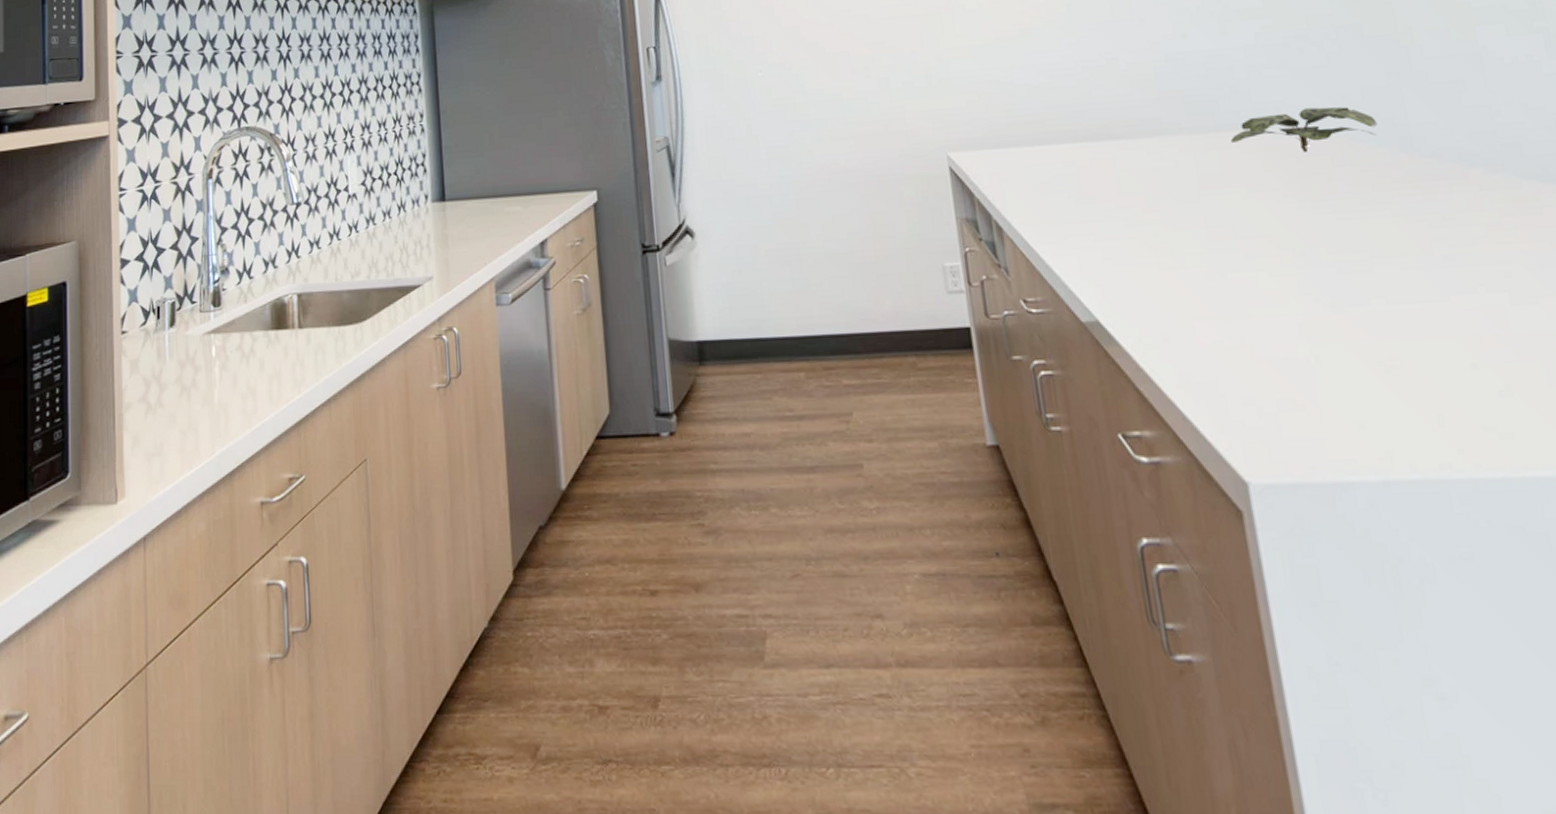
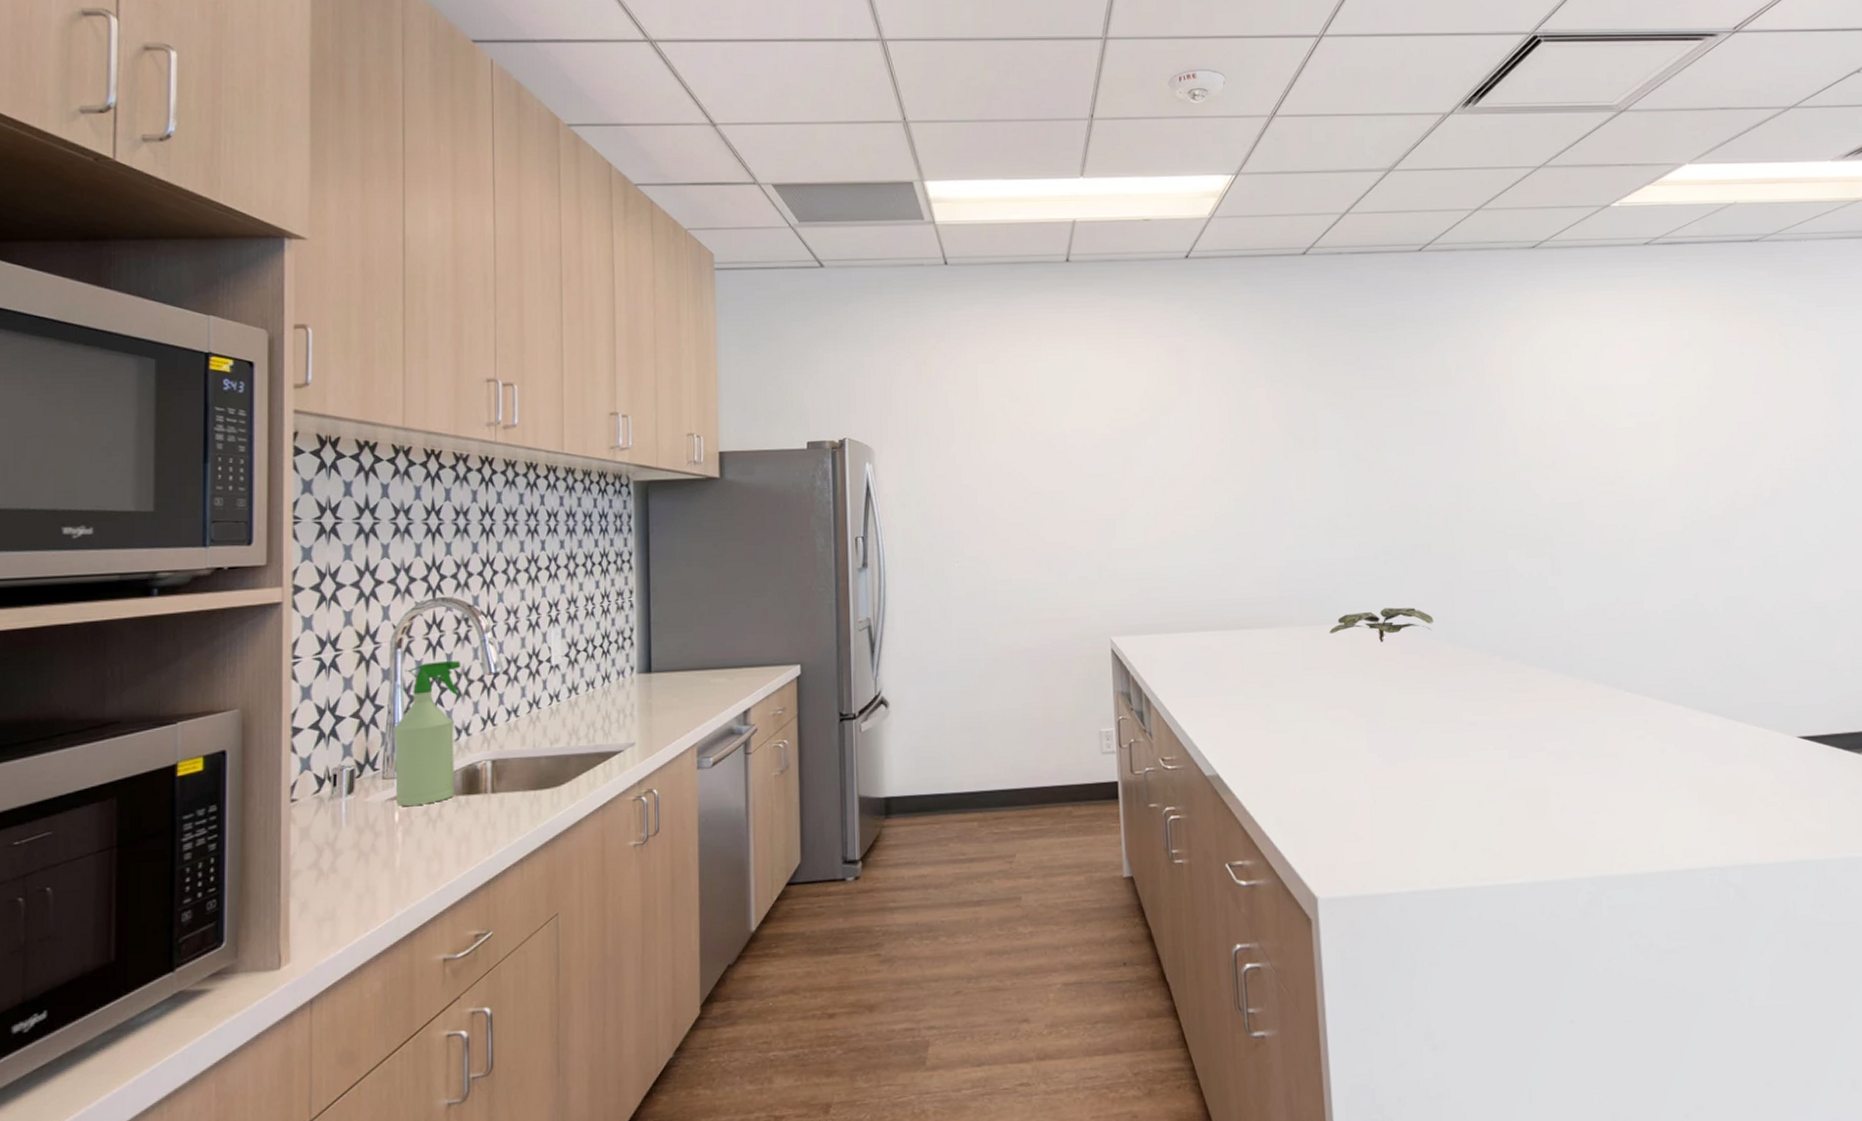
spray bottle: none [207,191,266,340] -> present [392,661,461,806]

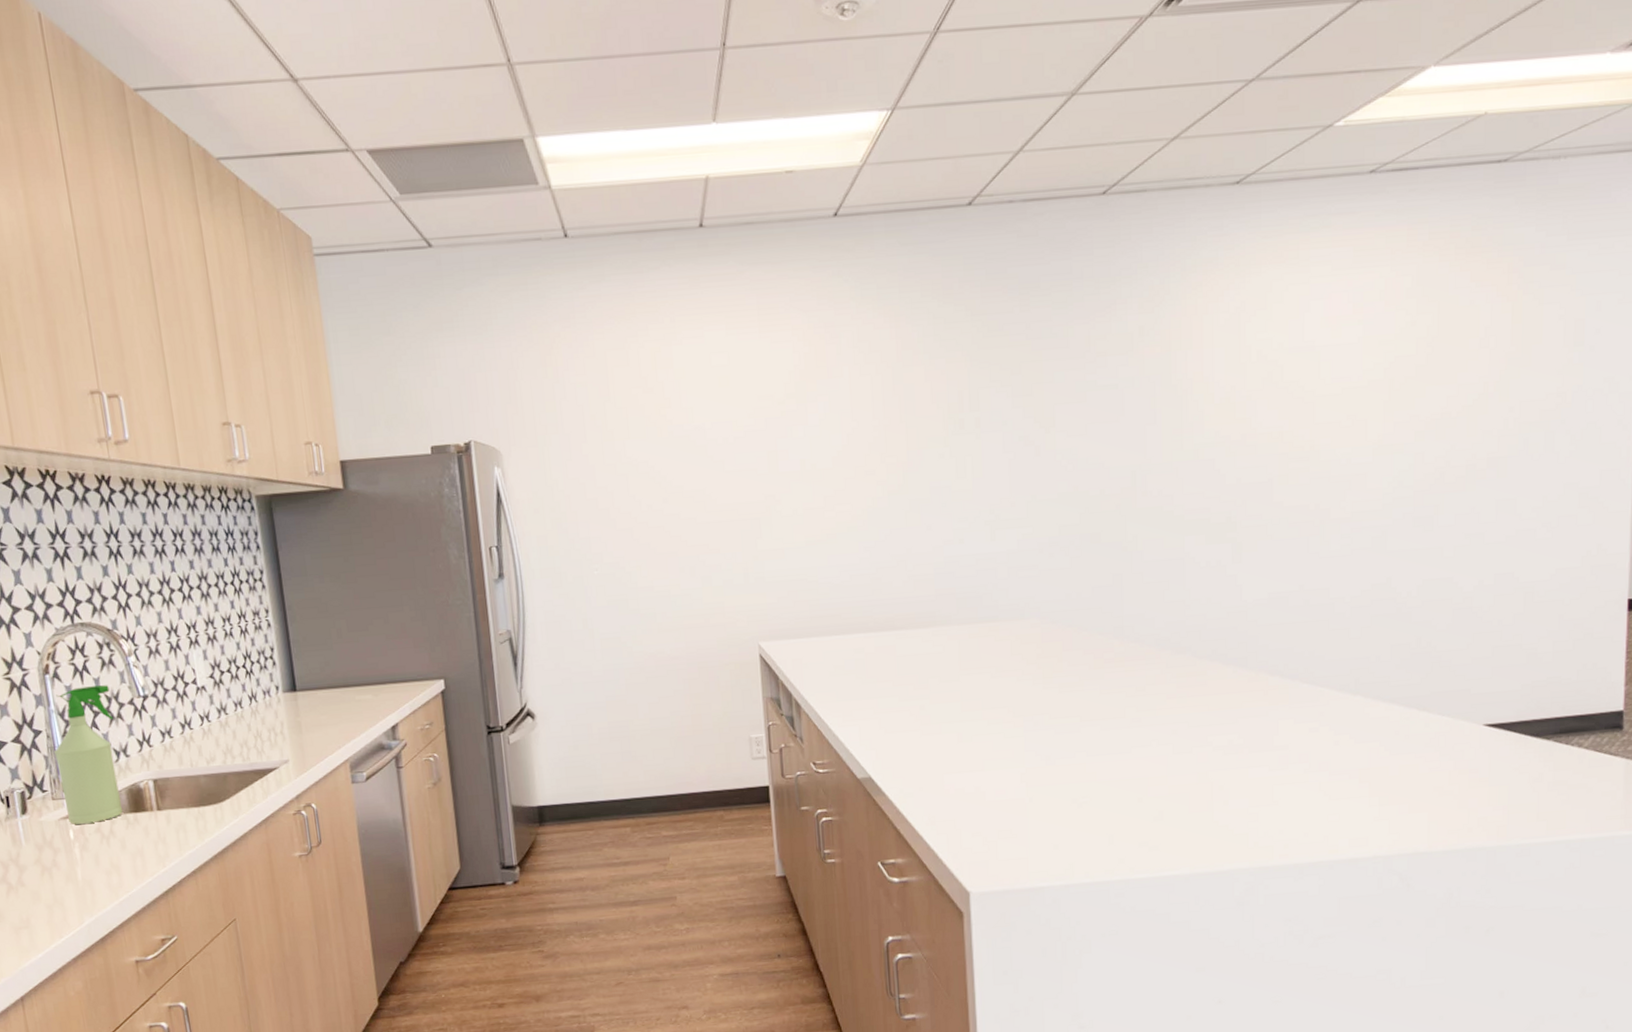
plant: present [1329,607,1434,642] -> none [988,602,1100,639]

